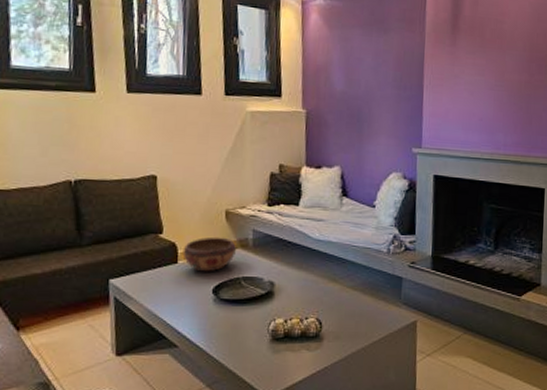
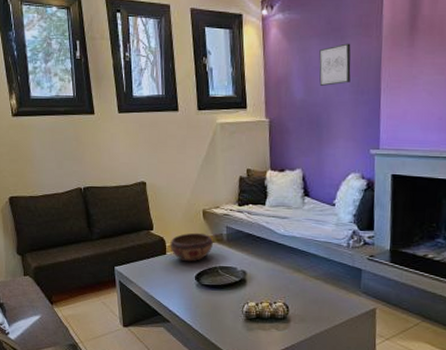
wall art: none [361,36,394,79] -> present [319,43,351,86]

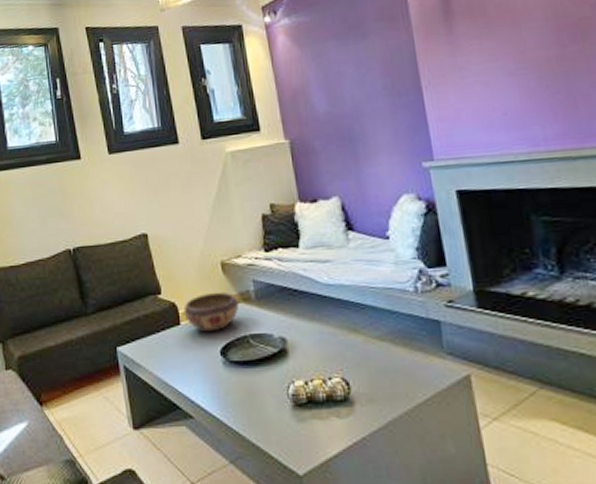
wall art: present [319,43,351,86] -> none [338,40,382,93]

